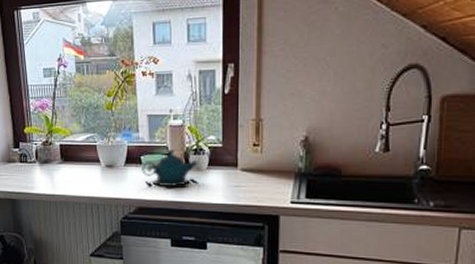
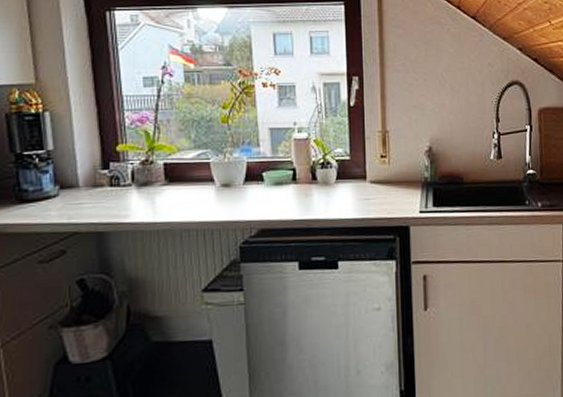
teapot: present [142,150,198,189] -> none [264,164,326,207]

